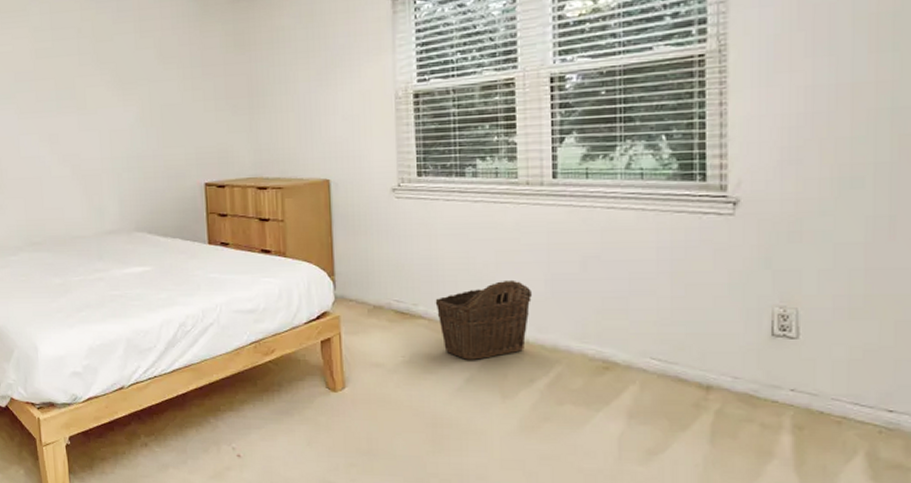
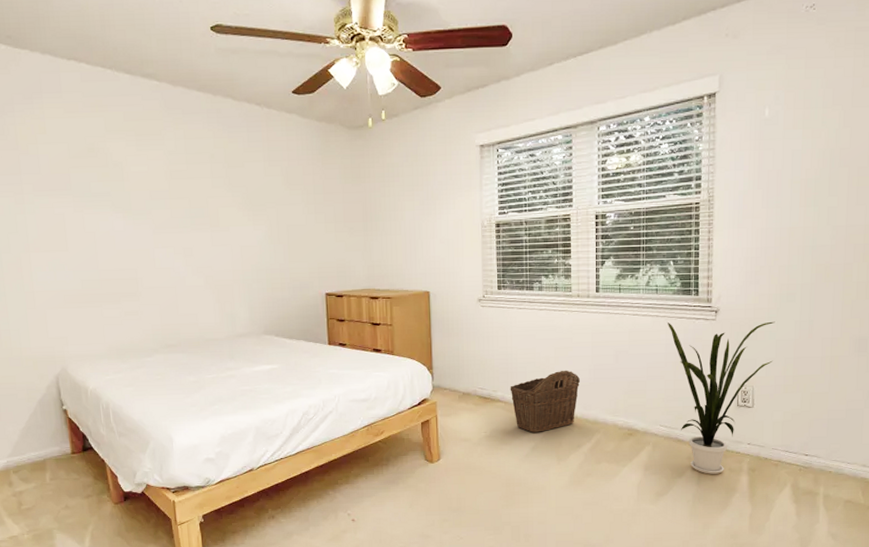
house plant: none [659,217,832,431] -> present [668,321,775,475]

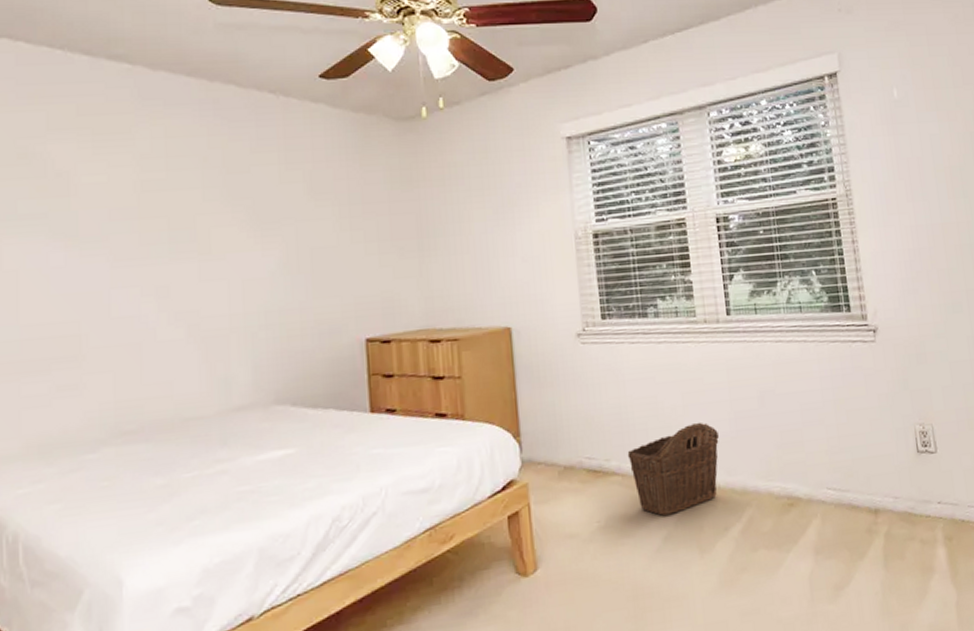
house plant: present [668,321,775,475] -> none [819,338,950,551]

